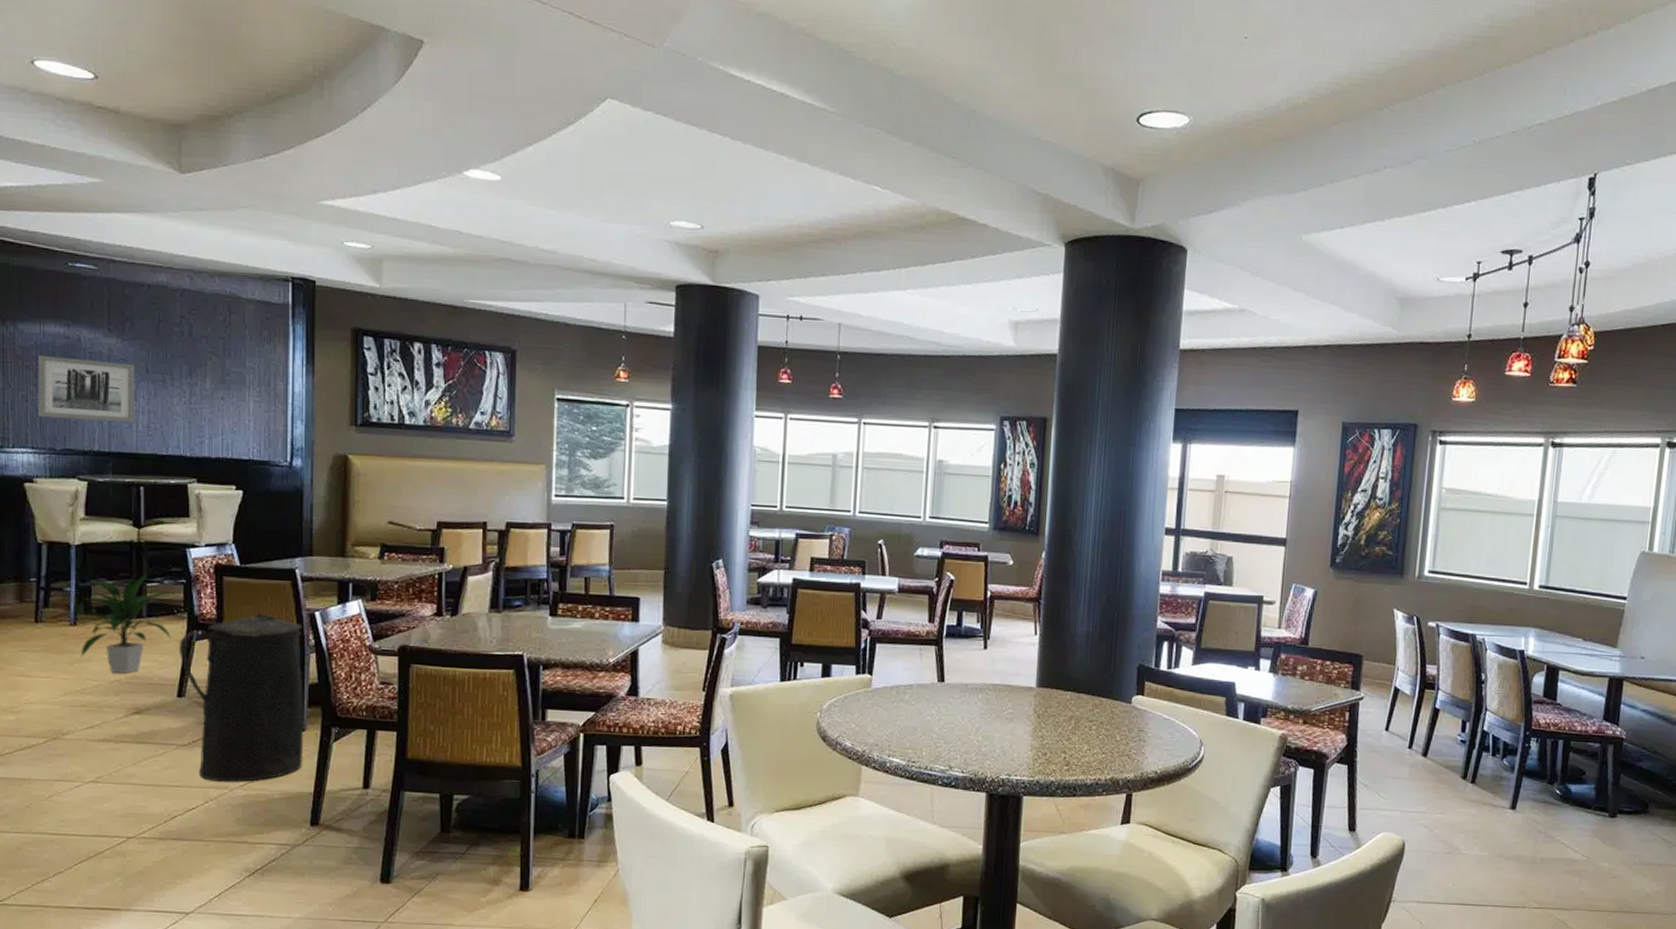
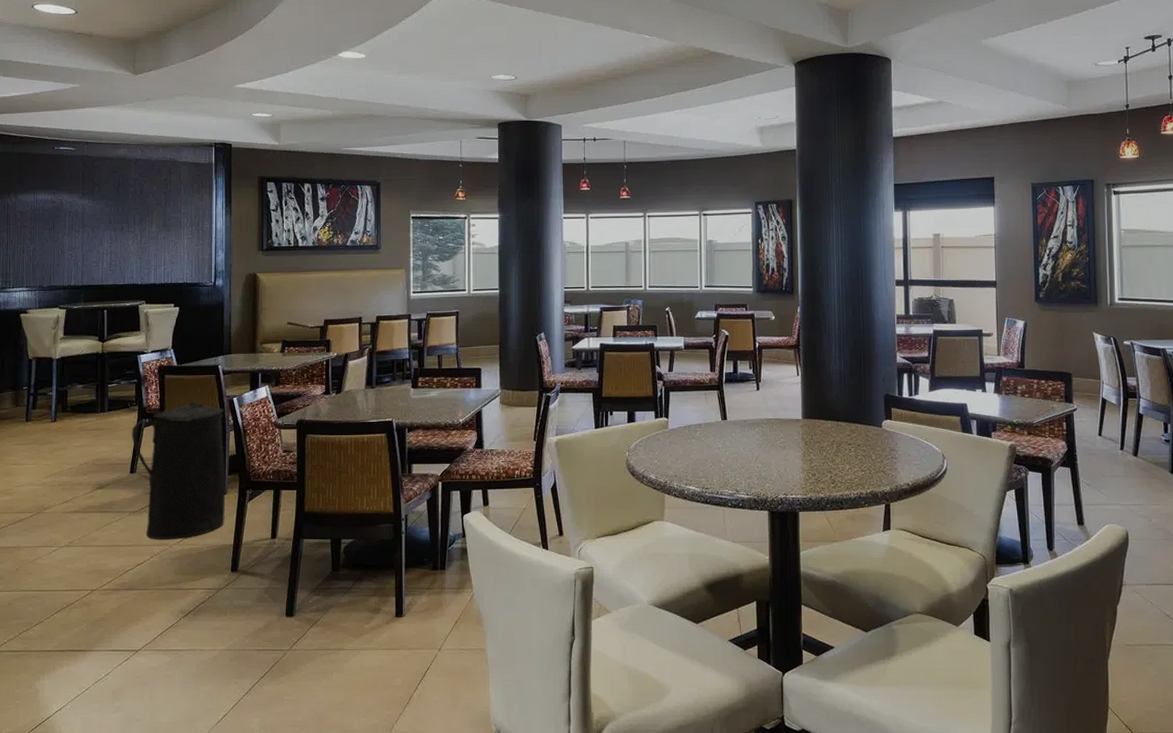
wall art: present [37,354,135,423] -> none [31,216,101,264]
indoor plant: present [80,574,176,673] -> none [58,378,130,457]

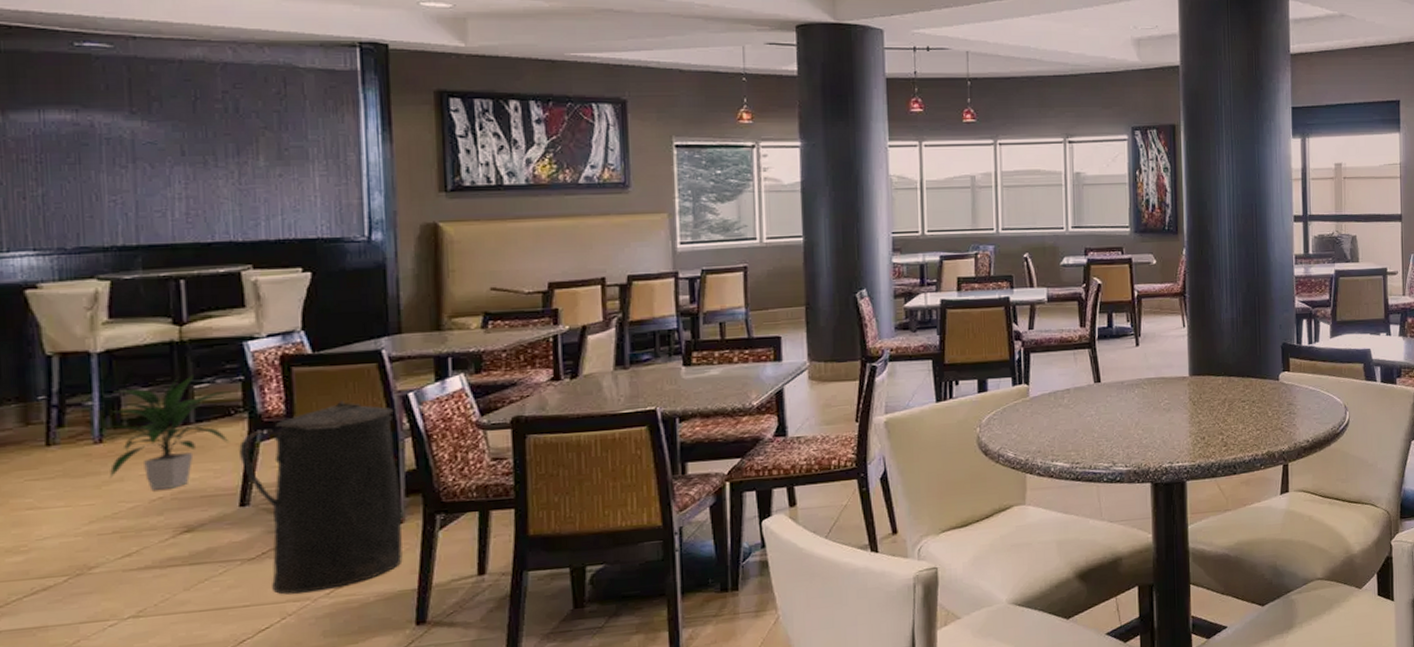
indoor plant: none [58,378,130,457] -> present [109,375,233,490]

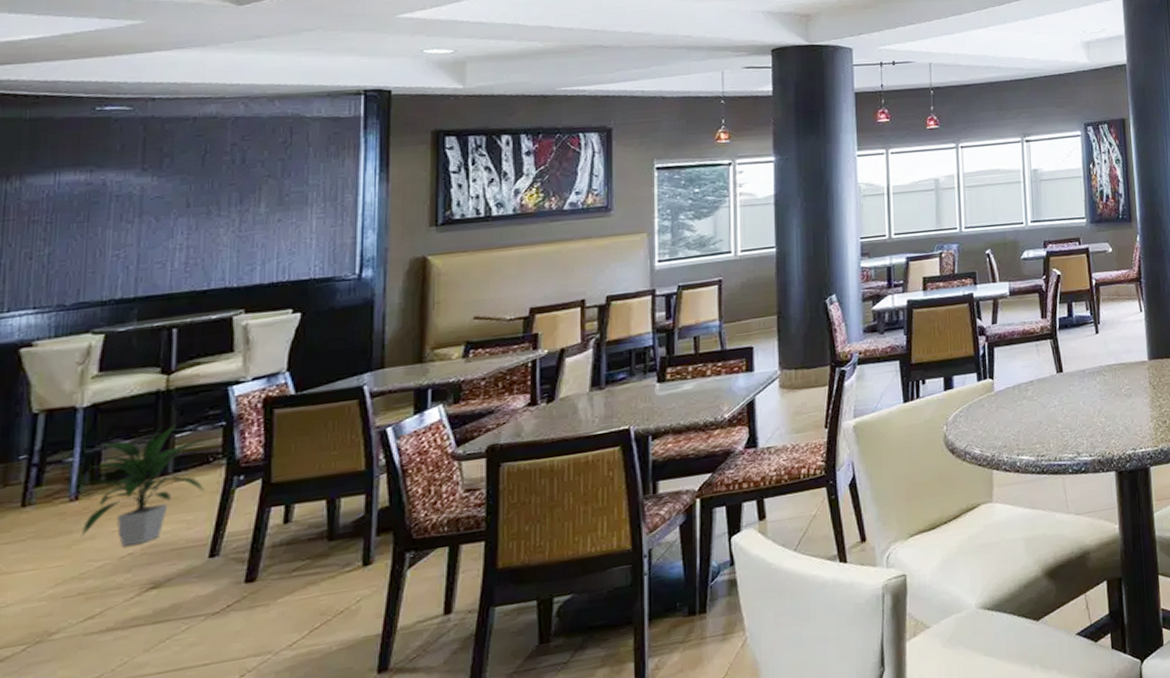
trash can: present [239,400,403,595] -> none [214,440,371,649]

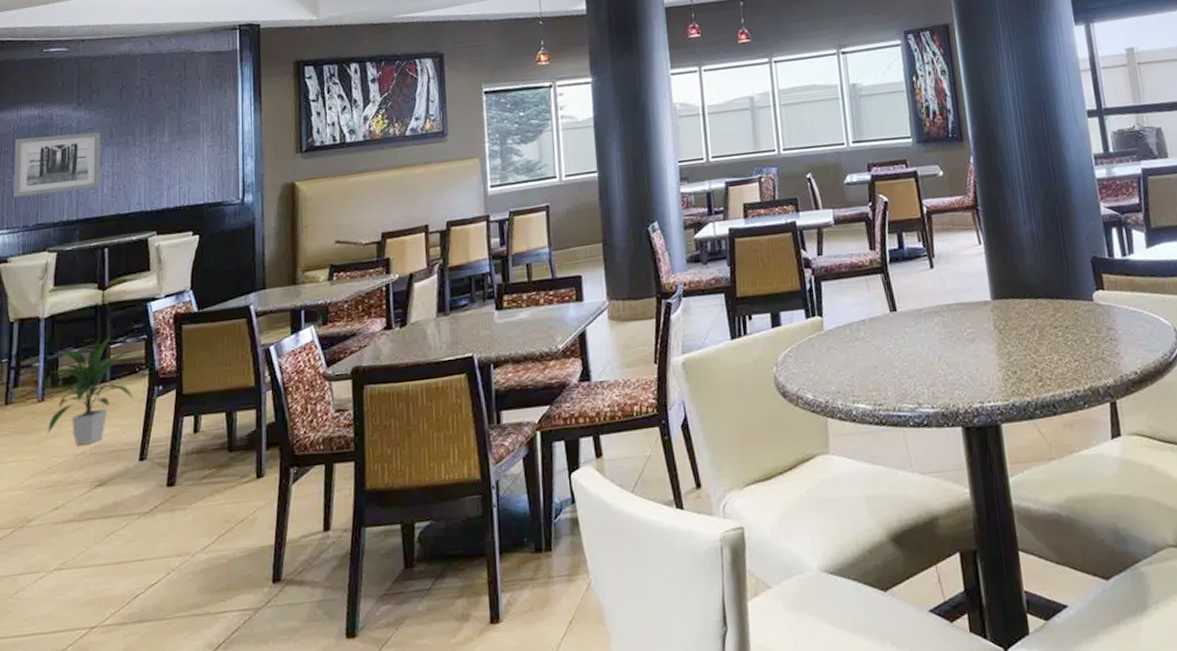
wall art: none [45,201,173,274] -> present [14,132,101,198]

